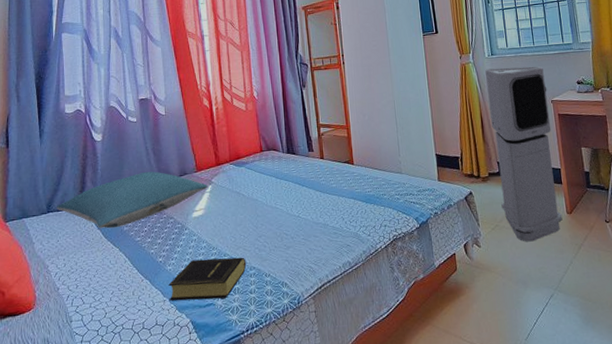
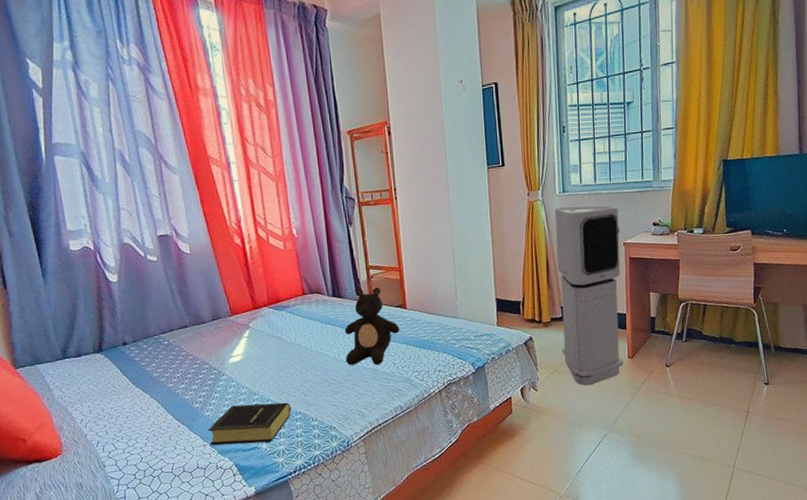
pillow: present [57,171,208,229] -> none [73,315,245,375]
teddy bear: none [297,144,348,220] -> present [344,287,400,366]

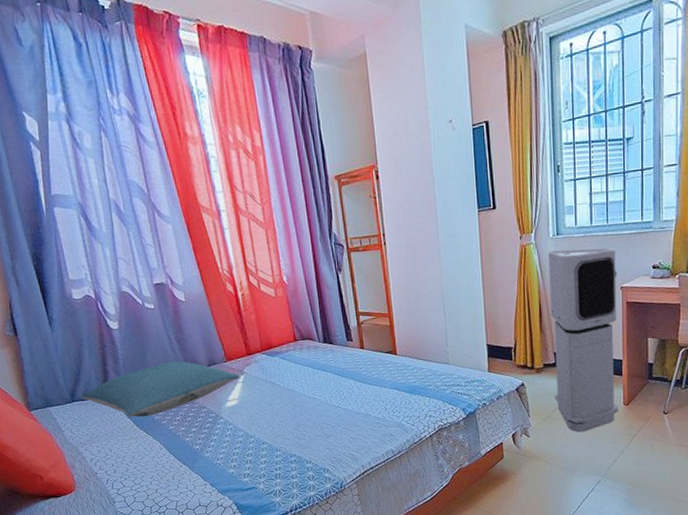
pillow: none [73,315,245,375] -> present [81,360,240,418]
book: present [208,402,292,445] -> none [208,445,287,485]
teddy bear: present [344,287,400,366] -> none [336,333,391,410]

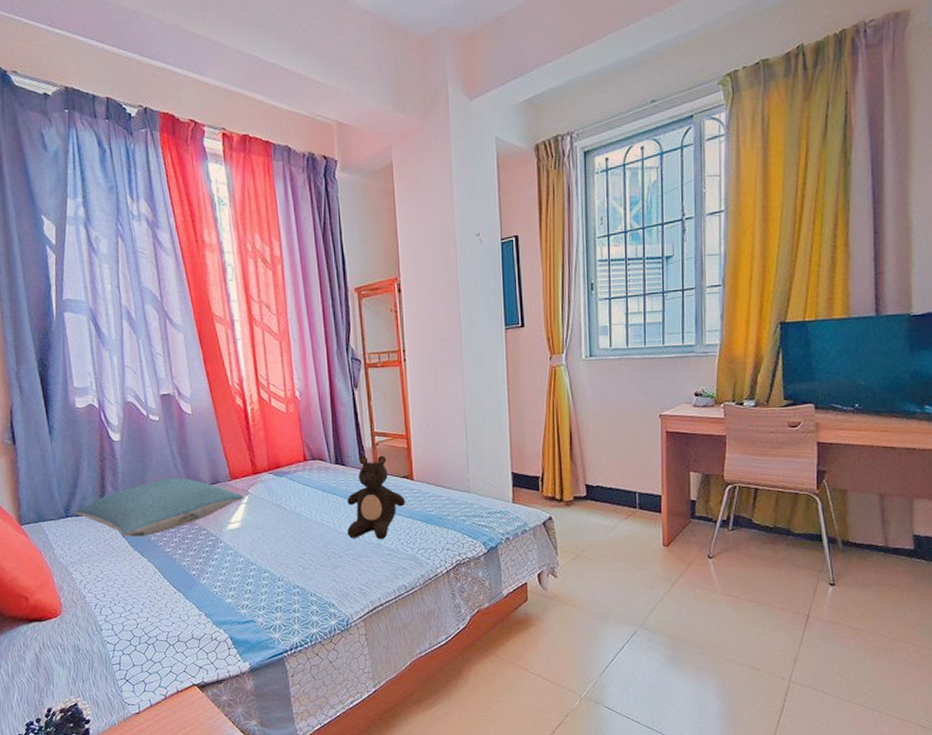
teddy bear: none [336,333,391,410] -> present [347,455,406,540]
air purifier: present [548,248,618,432] -> none [580,372,657,575]

